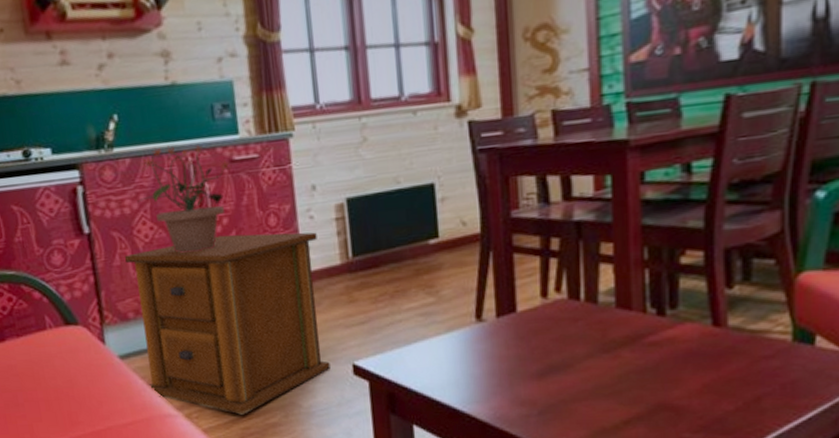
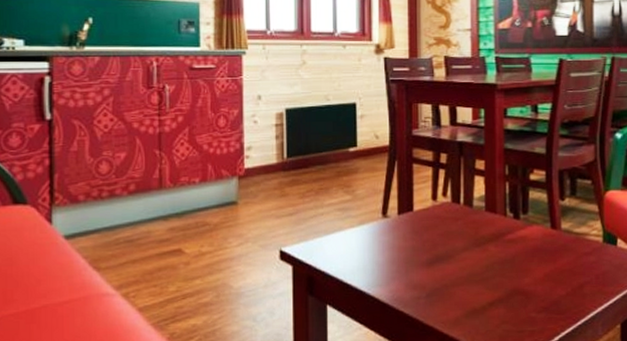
side table: present [125,232,330,415] -> none [83,131,261,295]
potted plant: present [137,145,232,253] -> none [101,50,191,144]

